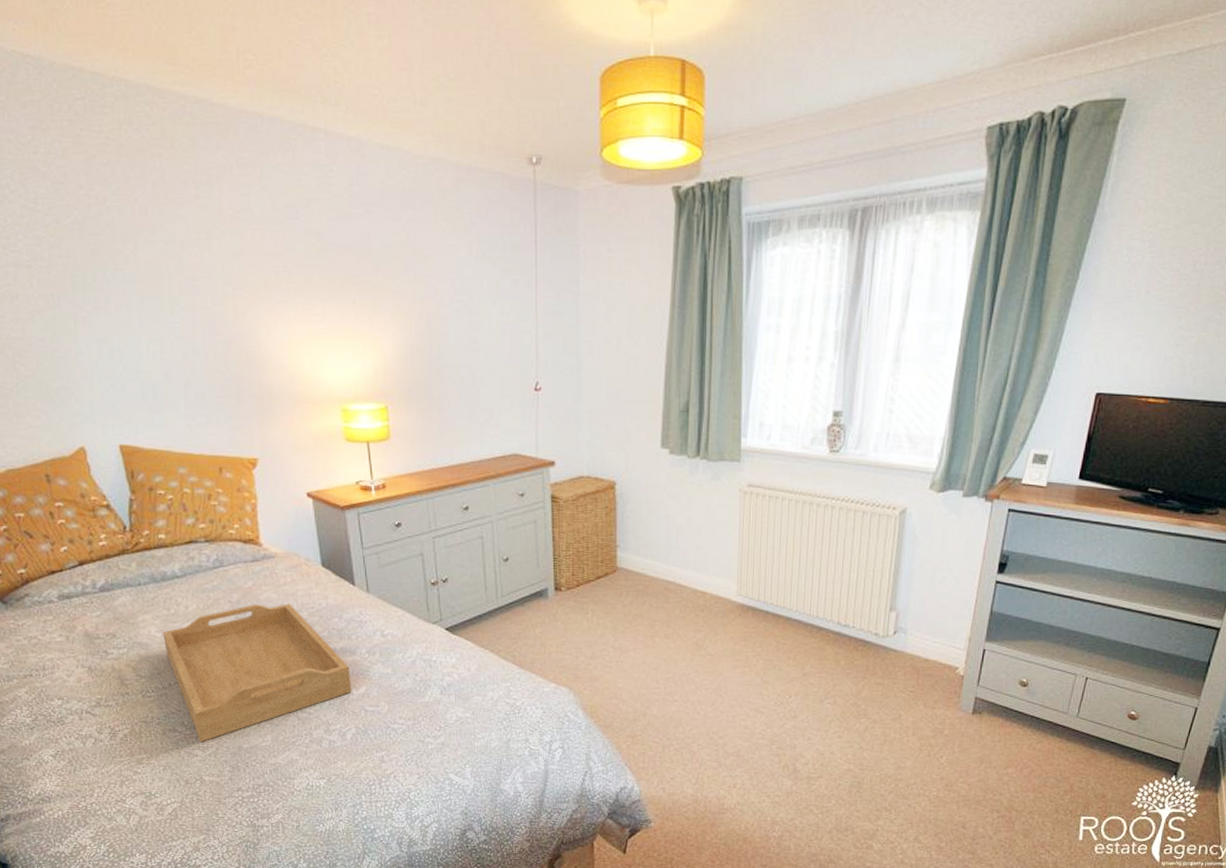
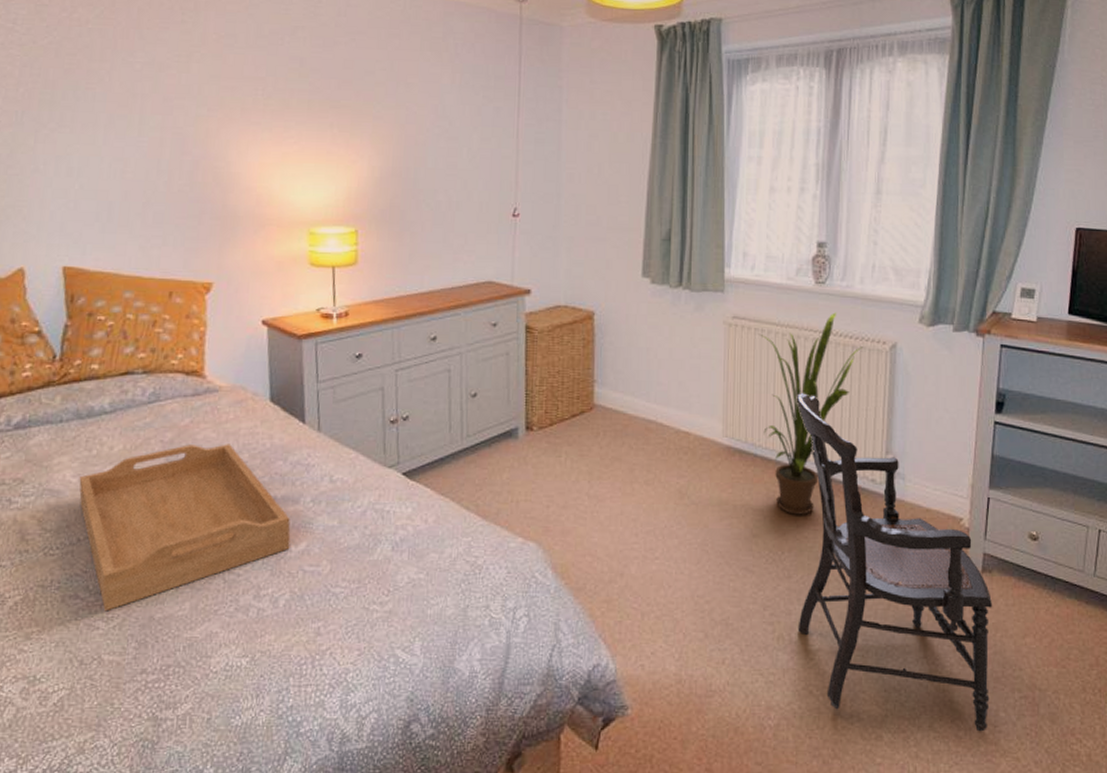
house plant: none [773,480,873,664] -> present [759,312,862,515]
armchair: none [801,556,980,844] -> present [796,393,992,732]

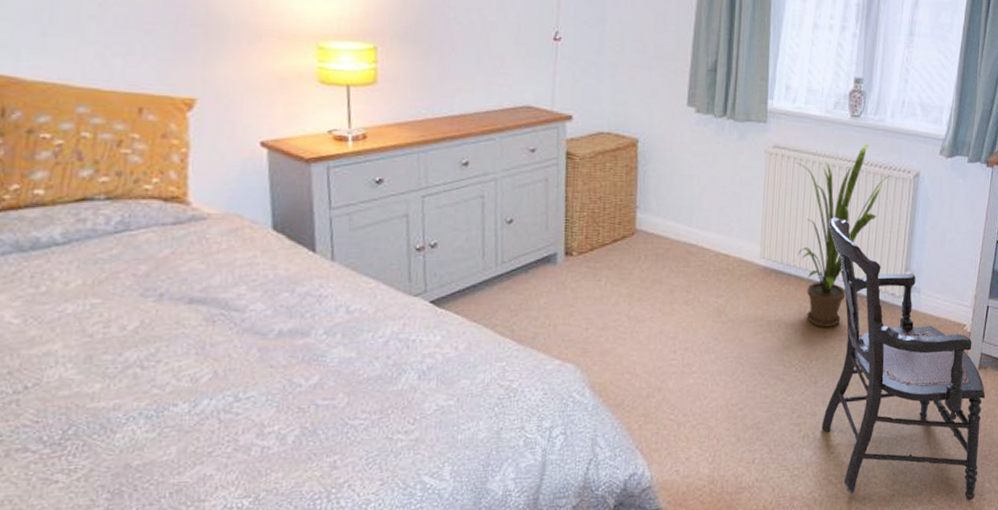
serving tray: present [79,444,291,612] -> none [23,276,300,463]

